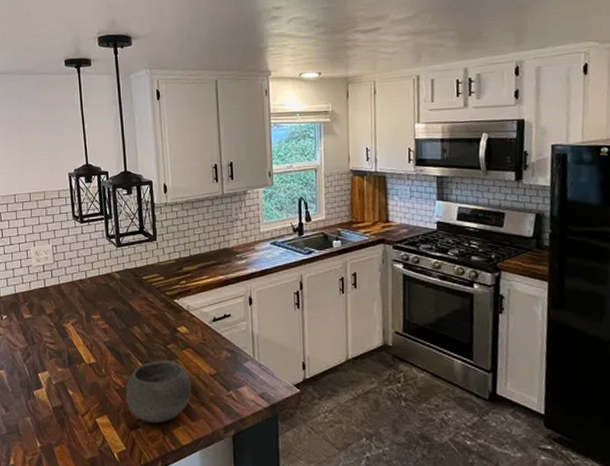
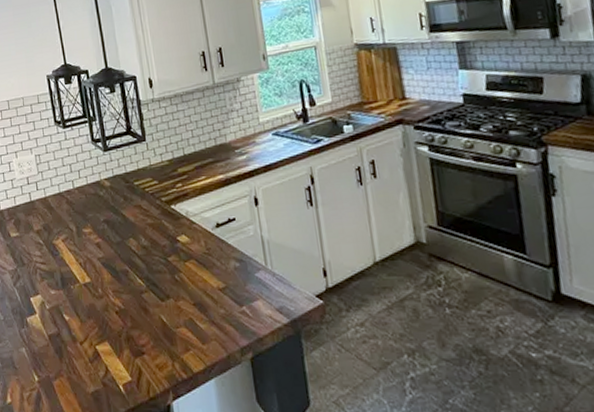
bowl: present [125,360,192,423] -> none [126,275,200,347]

